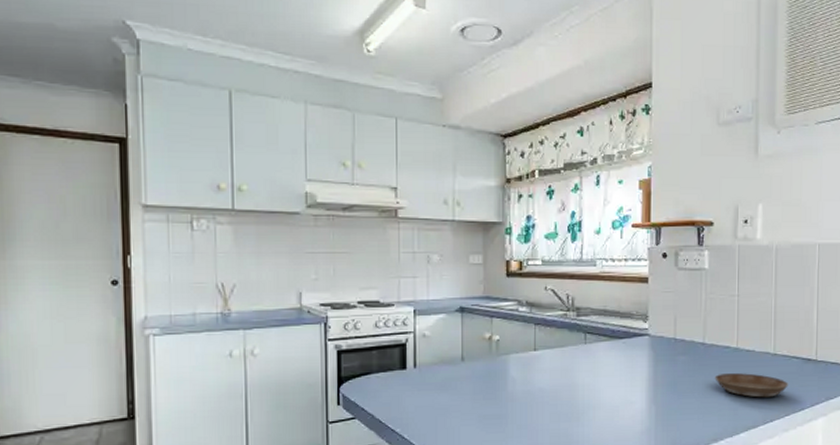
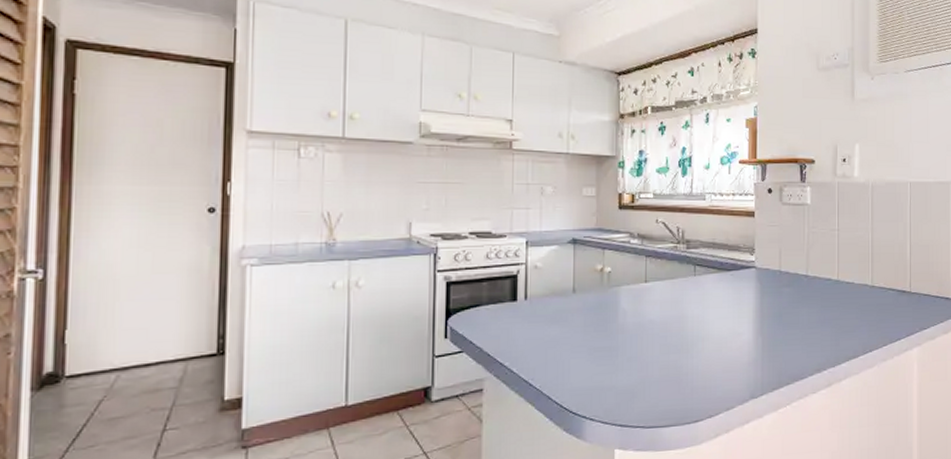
saucer: present [715,373,788,398] -> none [817,304,885,329]

